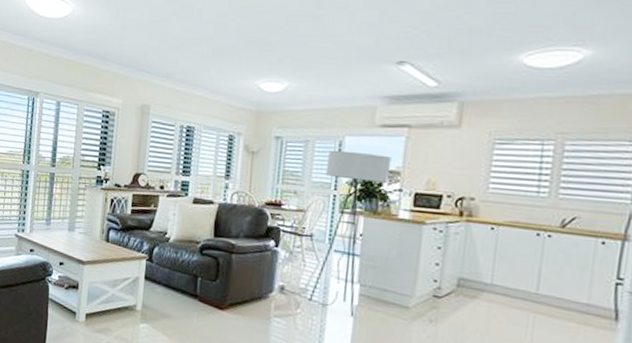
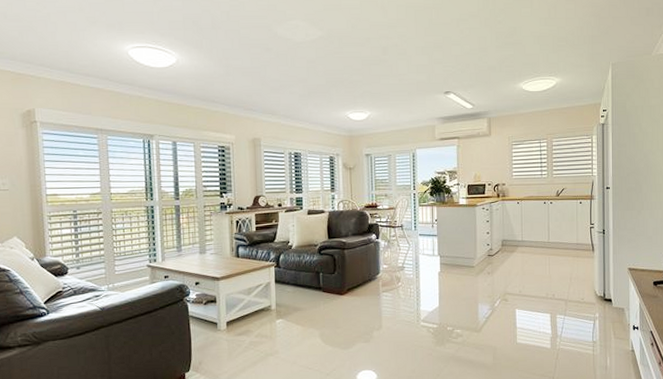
floor lamp: present [276,150,392,317] -> none [381,160,450,281]

